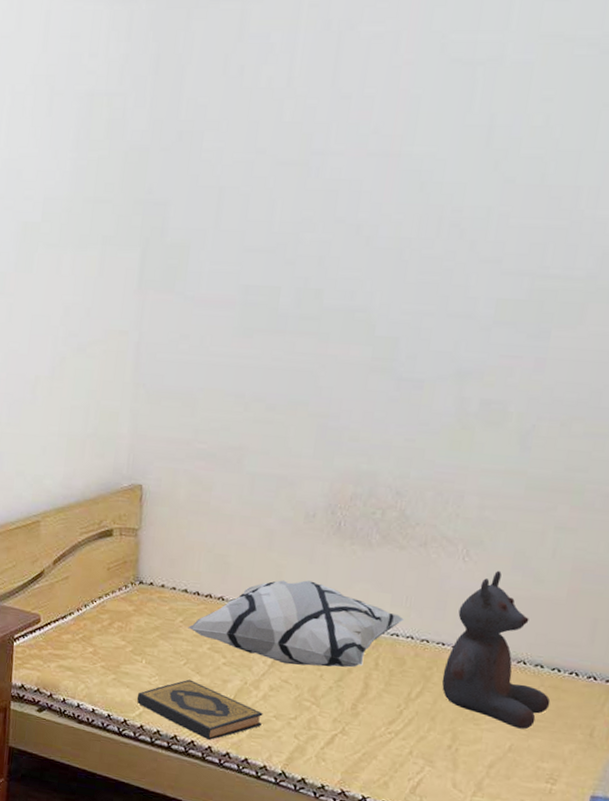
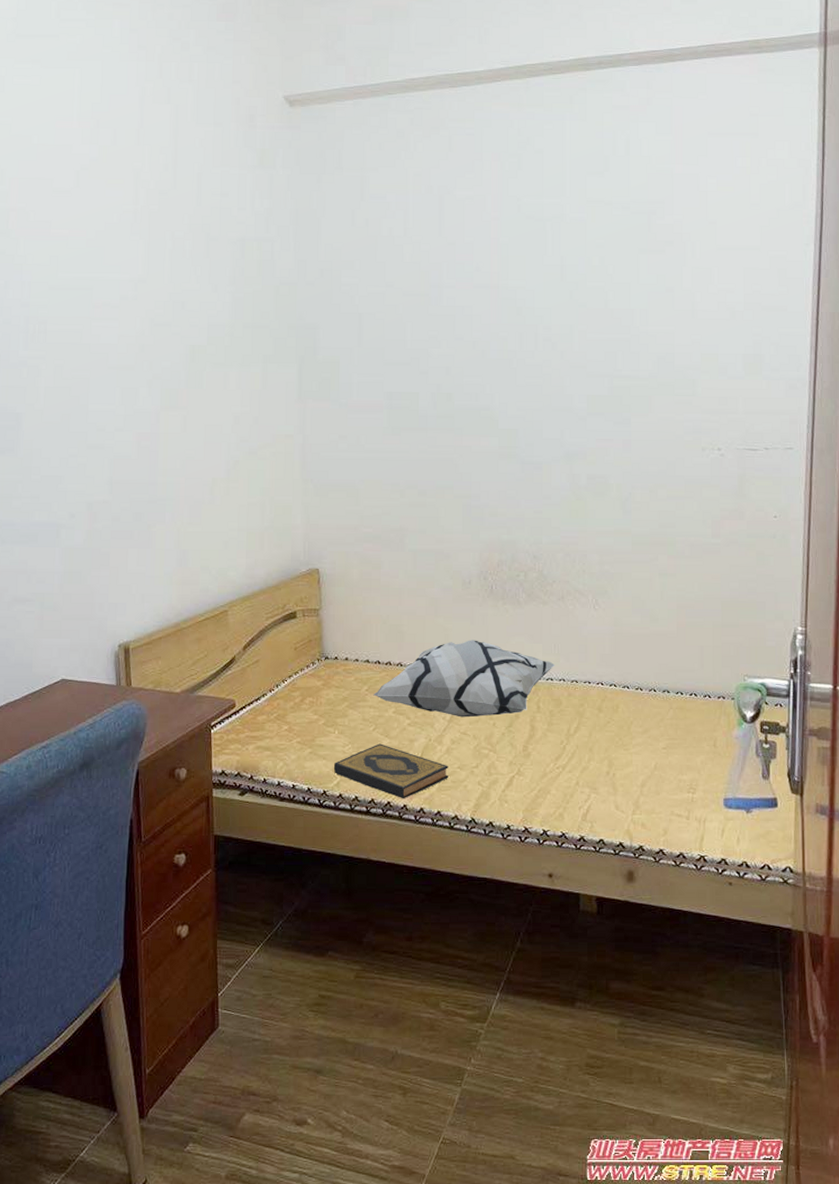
teddy bear: present [441,570,551,730] -> none [593,614,680,748]

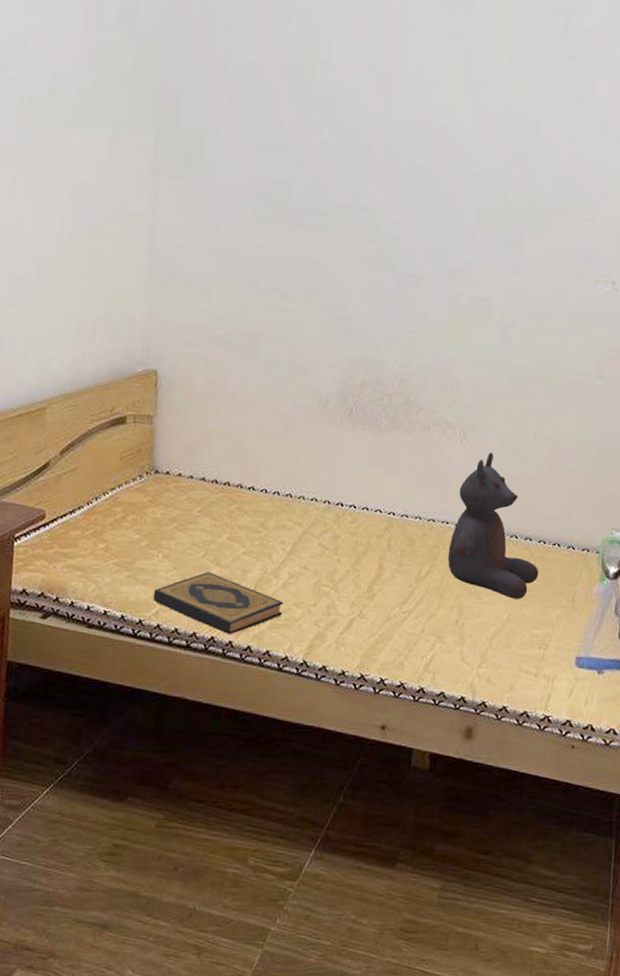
decorative pillow: present [373,640,556,718] -> none [206,465,413,551]
teddy bear: none [593,614,680,748] -> present [447,452,539,600]

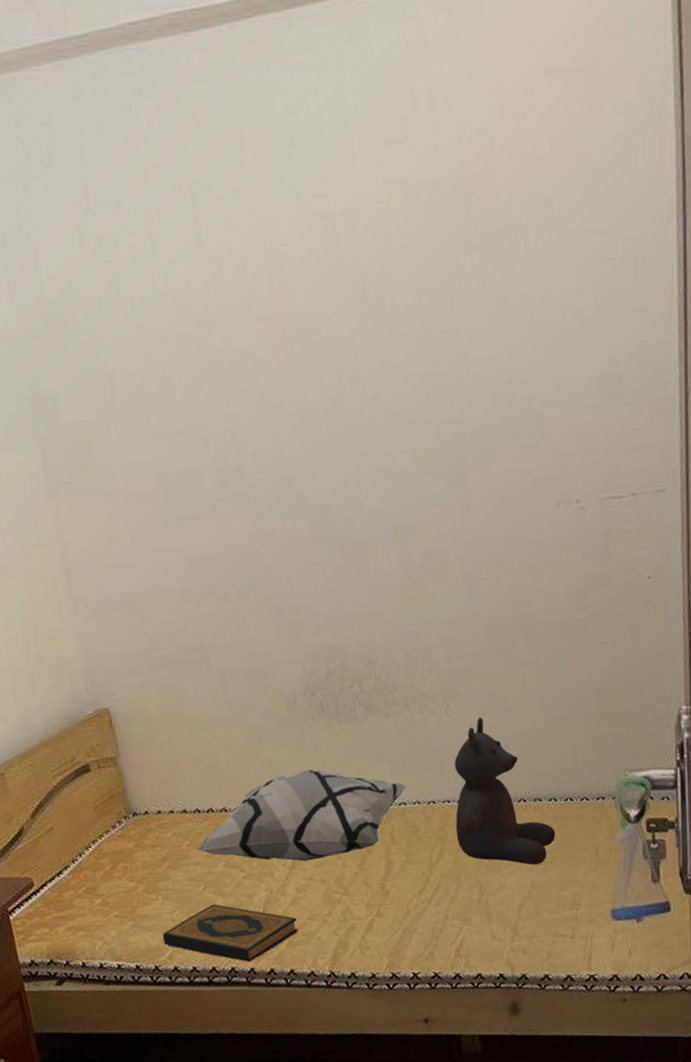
decorative pillow: none [206,465,413,551] -> present [197,769,408,862]

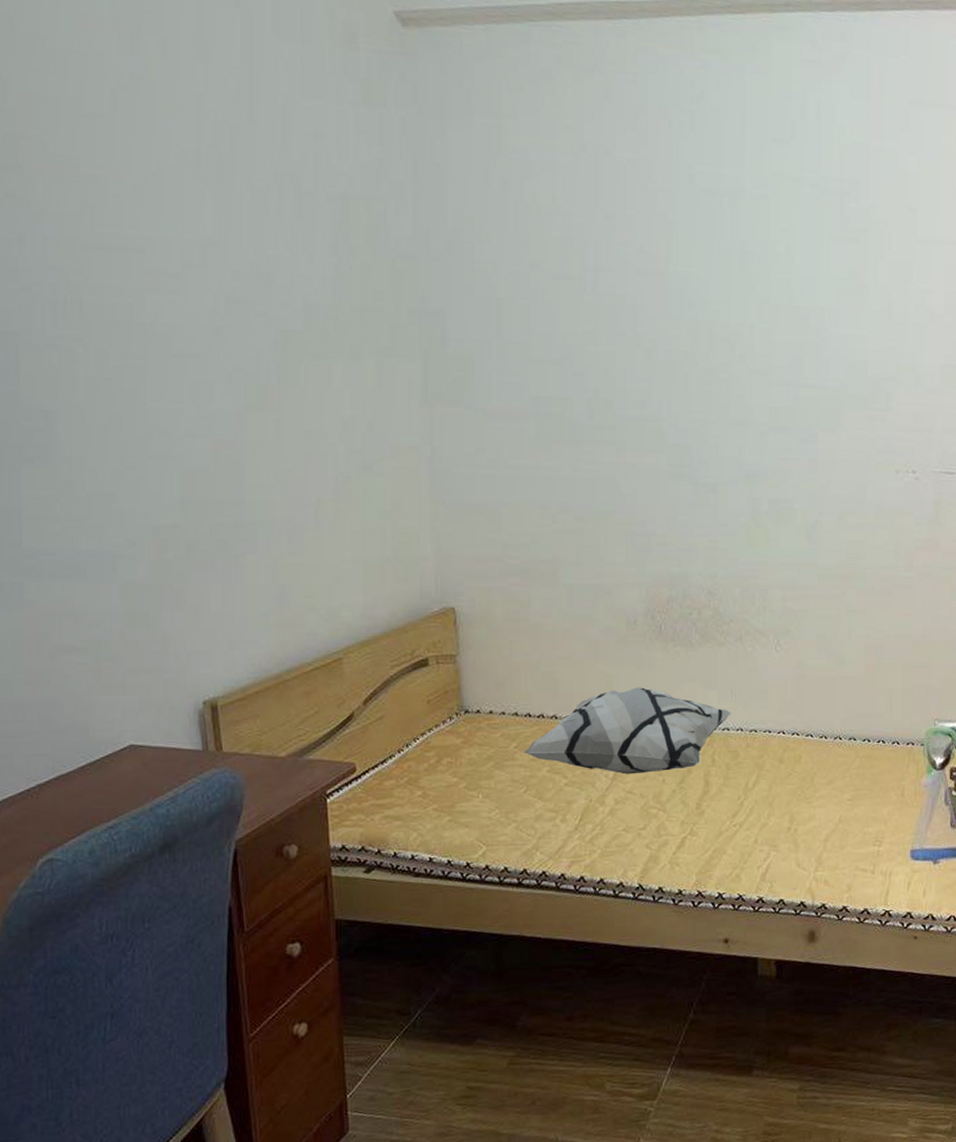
hardback book: present [162,903,298,963] -> none [478,807,612,868]
teddy bear: present [454,717,556,865] -> none [773,656,866,800]

